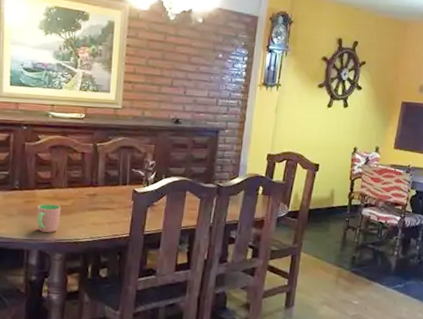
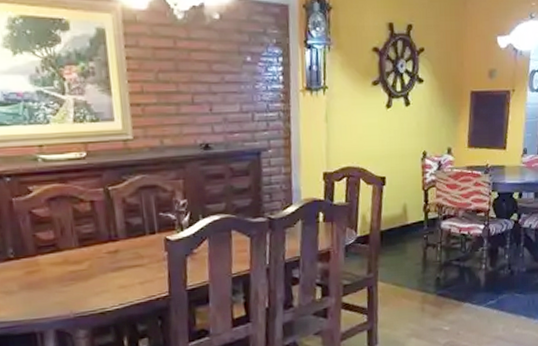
cup: present [37,203,61,233] -> none [44,269,77,307]

